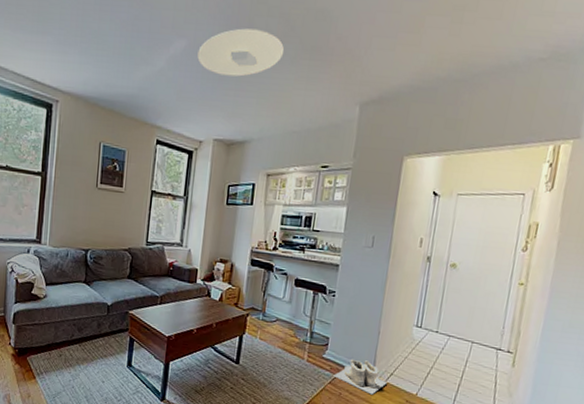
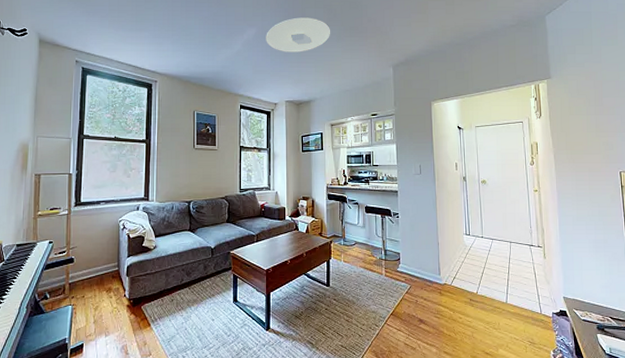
boots: present [333,359,387,395] -> none [408,269,452,298]

